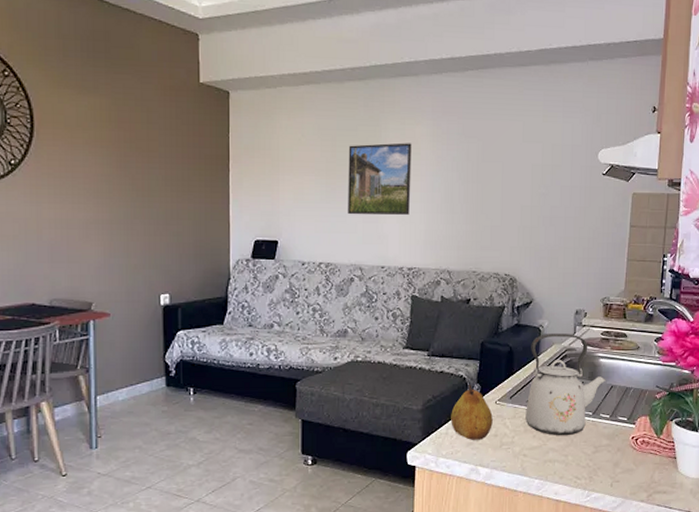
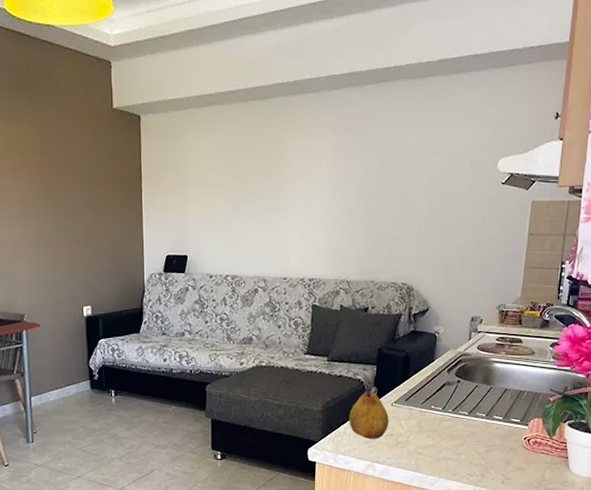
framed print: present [347,143,412,215] -> none [251,159,313,230]
kettle: present [525,334,607,436] -> none [420,340,501,436]

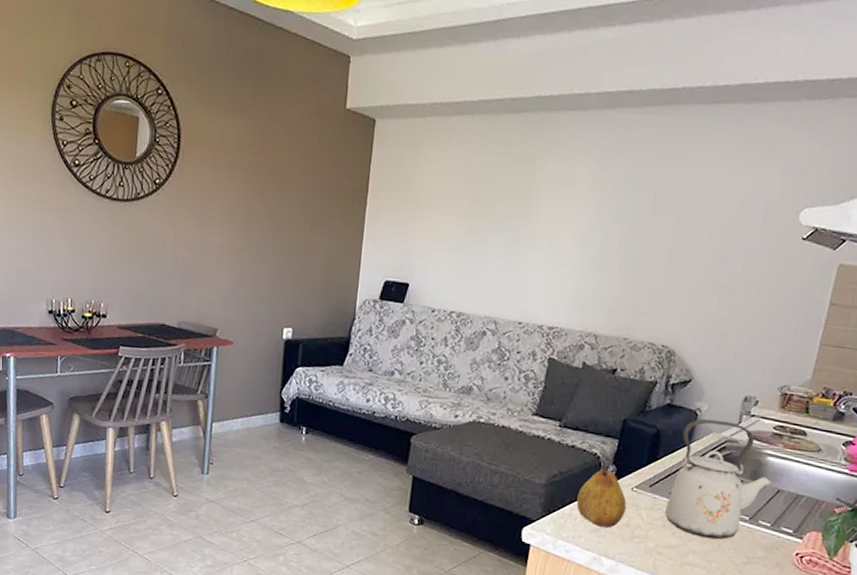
kettle: none [420,340,501,436] -> present [665,419,774,540]

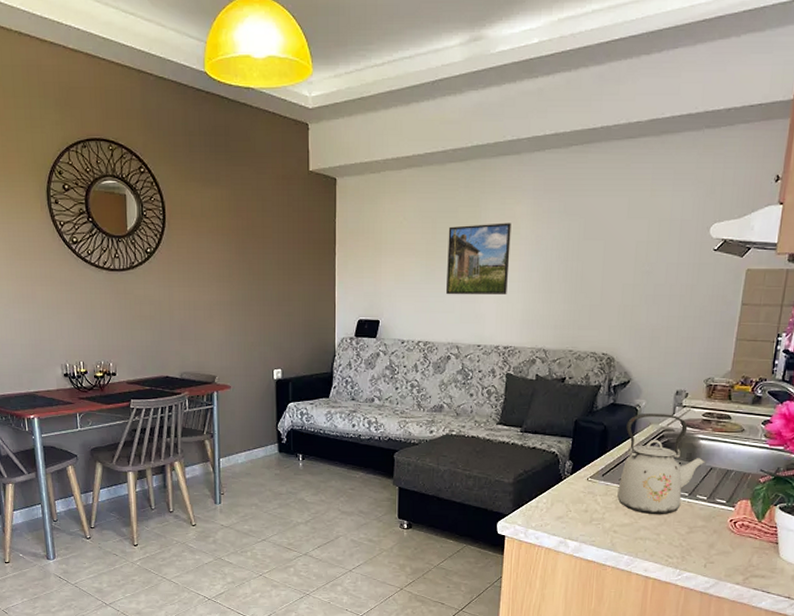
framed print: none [487,185,570,268] -> present [445,223,511,295]
fruit: present [576,464,627,528] -> none [541,460,584,514]

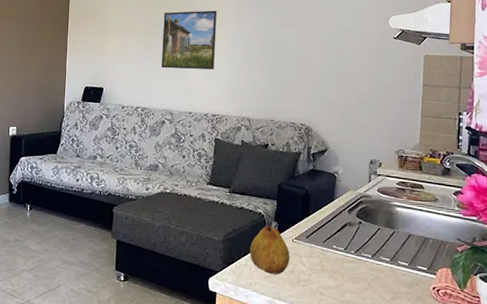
fruit: none [541,460,584,514] -> present [250,221,290,275]
kettle: present [617,414,706,515] -> none [322,180,404,280]

